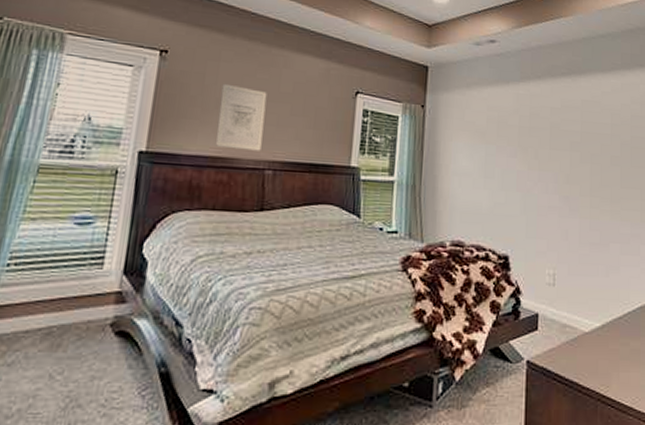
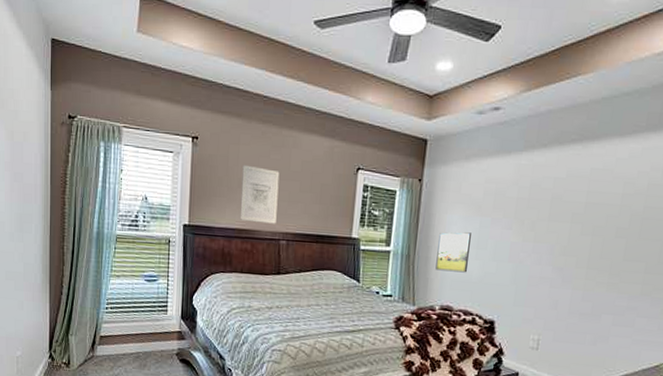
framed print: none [443,160,478,204] -> present [435,232,471,273]

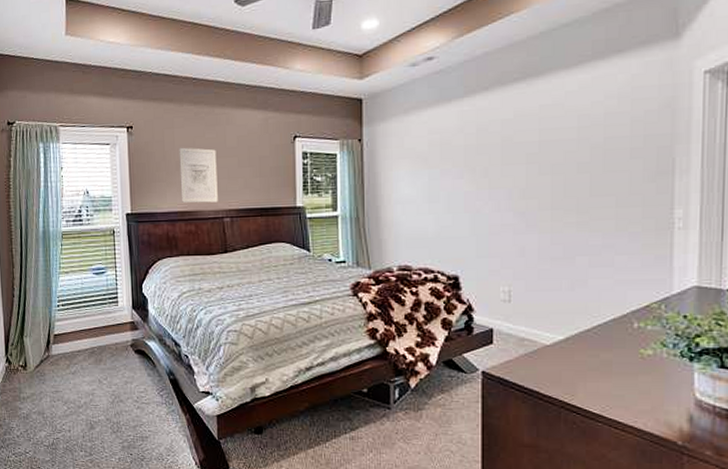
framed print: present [435,232,471,273] -> none [387,187,421,230]

